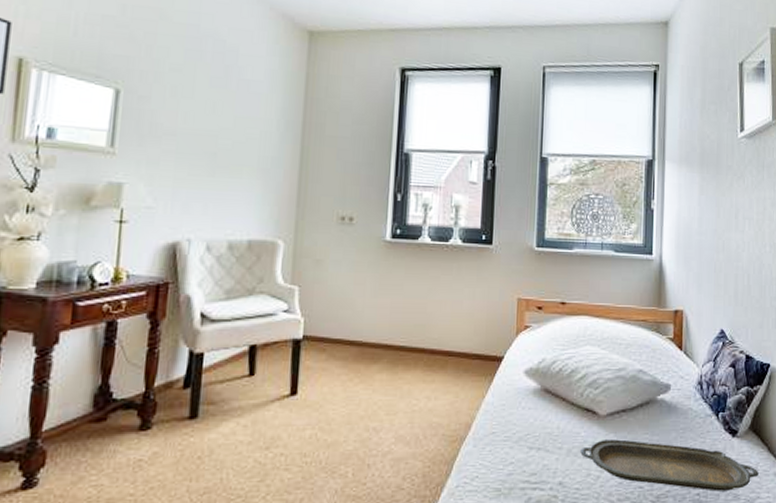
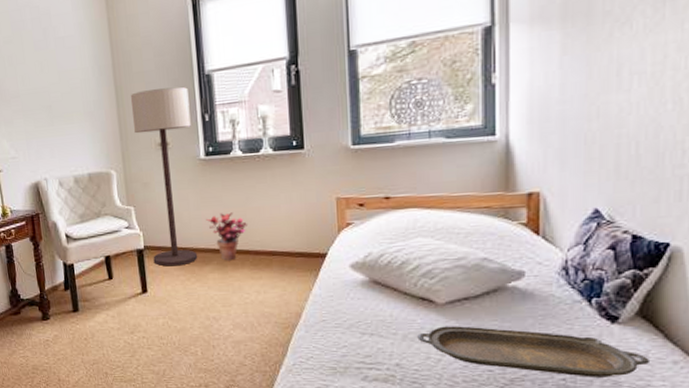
floor lamp: none [311,156,383,363] -> present [130,86,197,267]
potted plant: none [382,303,426,360] -> present [206,212,247,261]

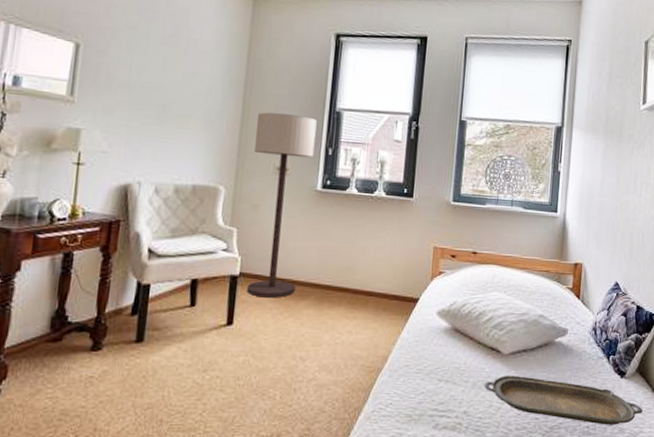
potted plant: present [206,212,247,261] -> none [311,247,351,297]

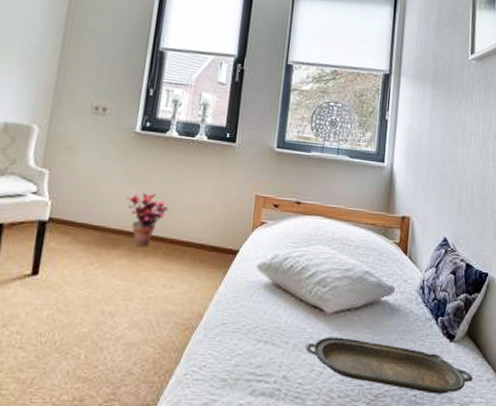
floor lamp: present [246,112,317,298] -> none [55,49,139,246]
potted plant: none [311,247,351,297] -> present [126,193,168,247]

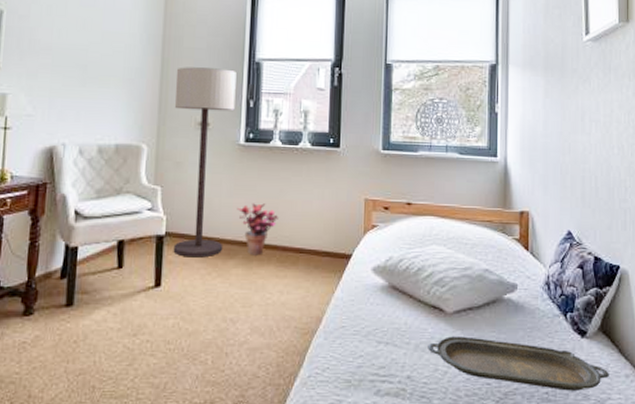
floor lamp: none [55,49,139,246] -> present [173,67,237,258]

